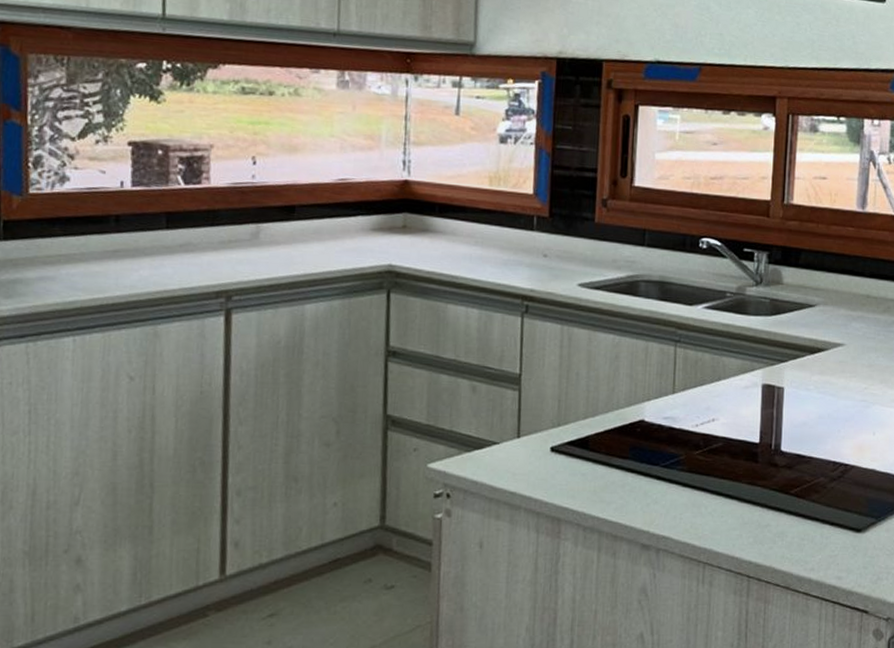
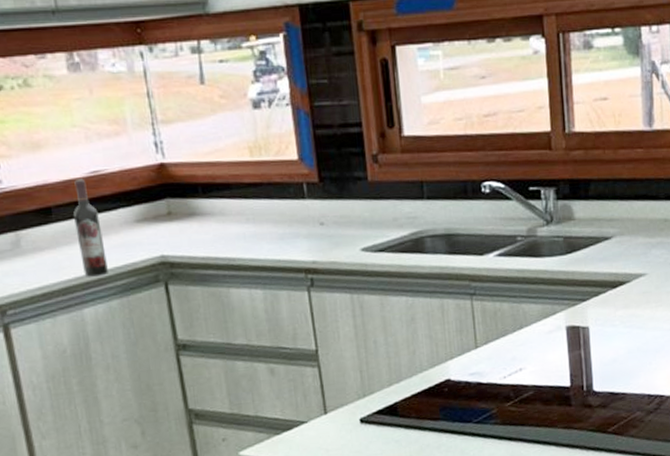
wine bottle: none [313,184,338,276] -> present [74,178,108,277]

